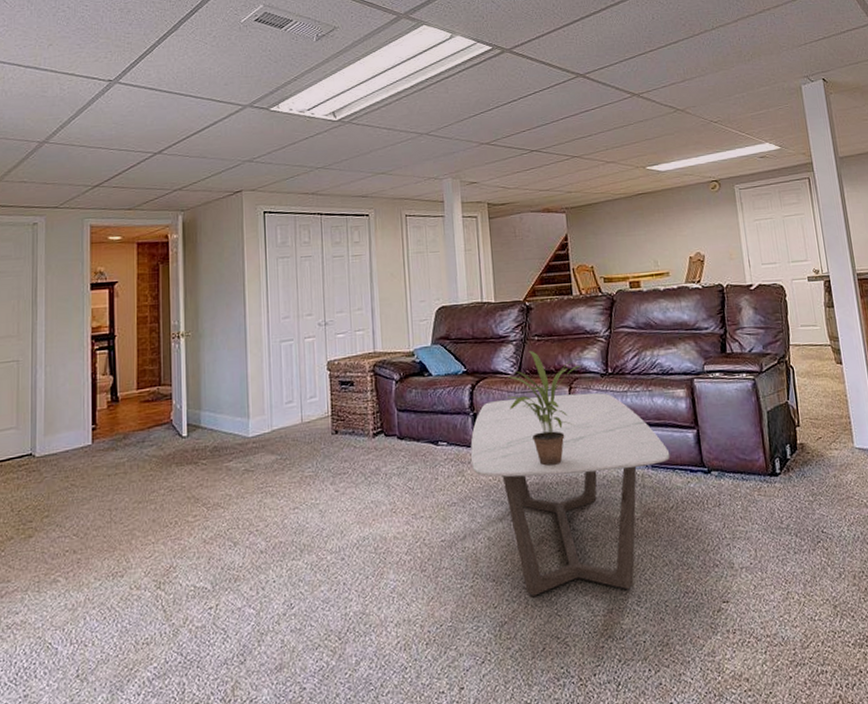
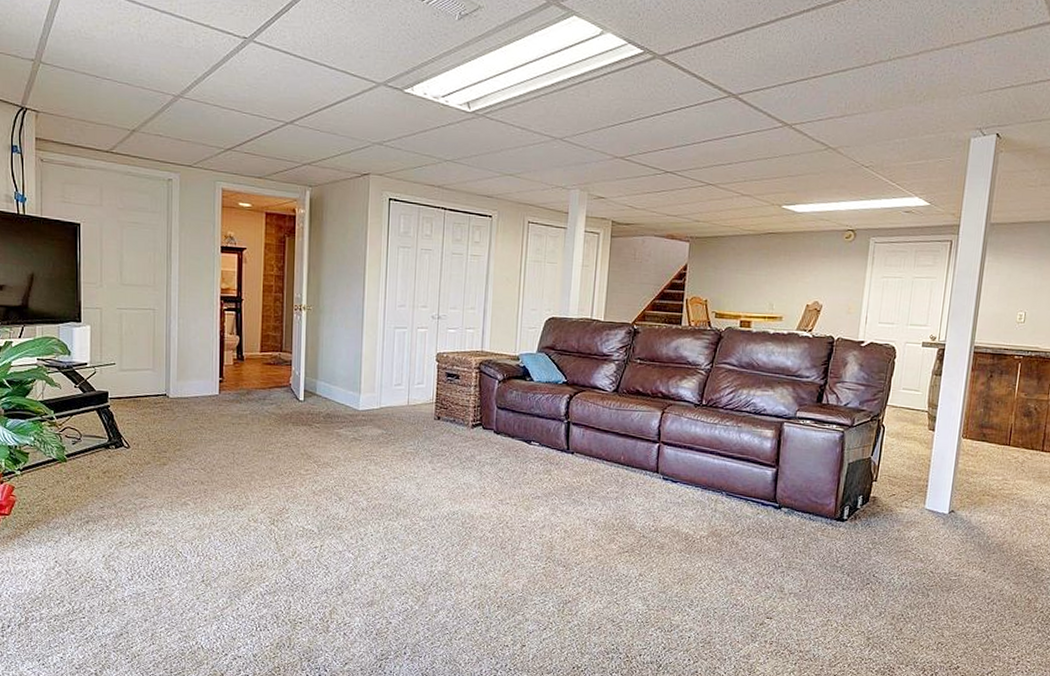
coffee table: present [470,392,670,596] -> none [559,413,746,594]
potted plant: present [507,351,589,466] -> none [602,372,687,479]

